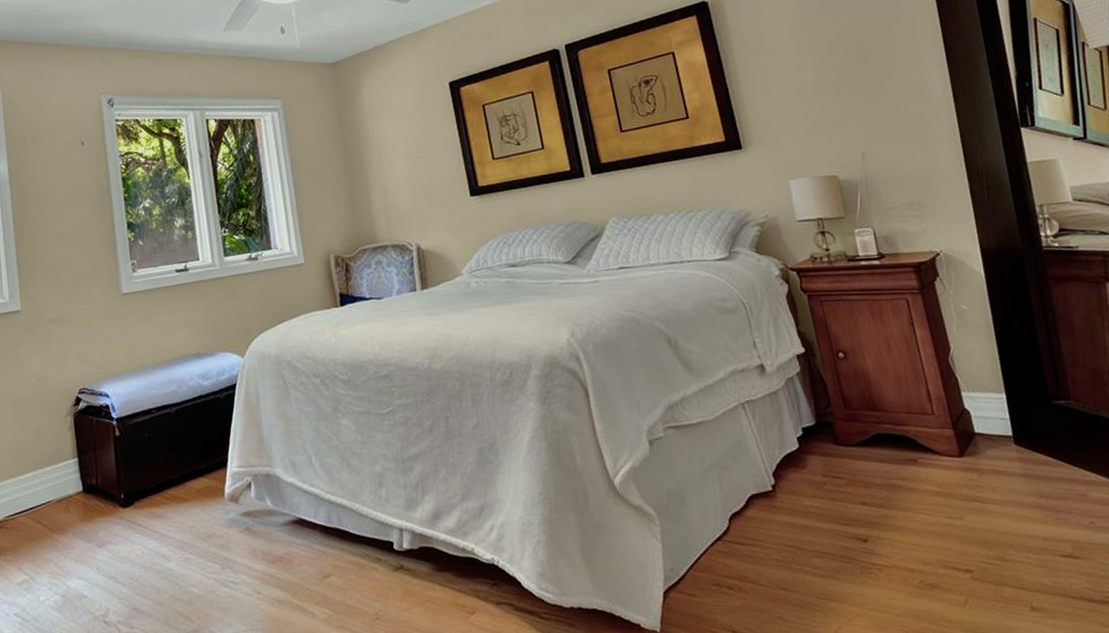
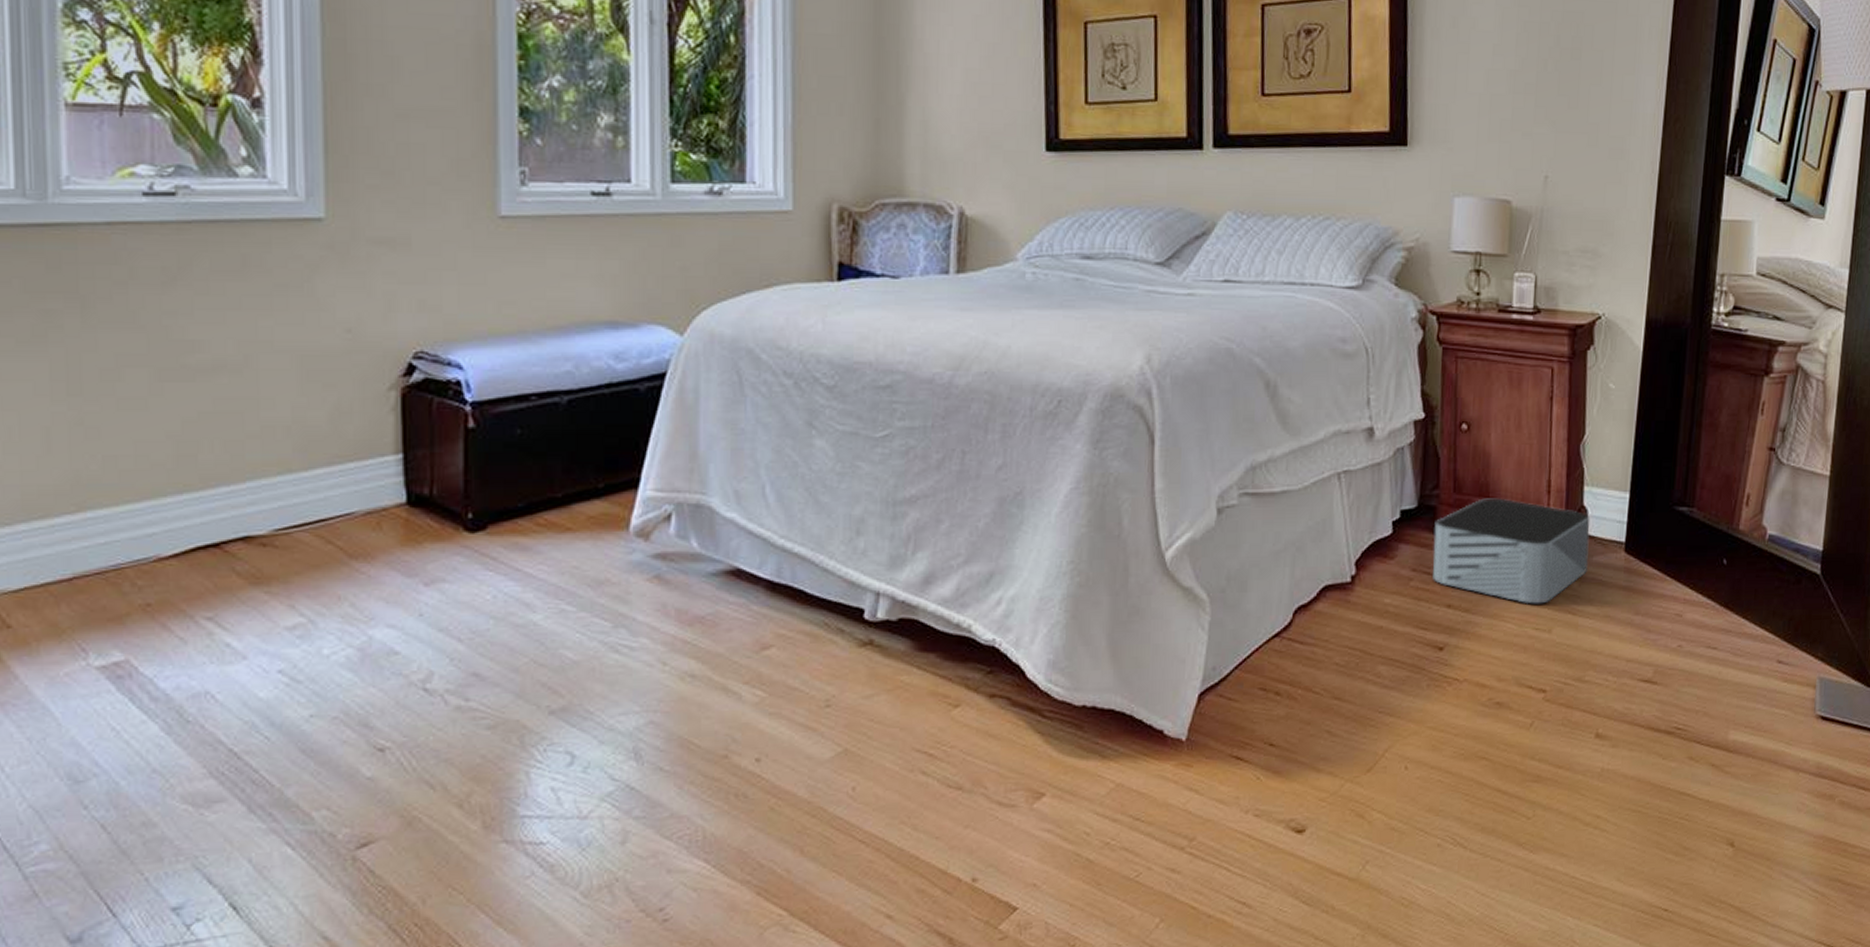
storage bin: none [834,409,984,496] -> present [1433,498,1590,604]

